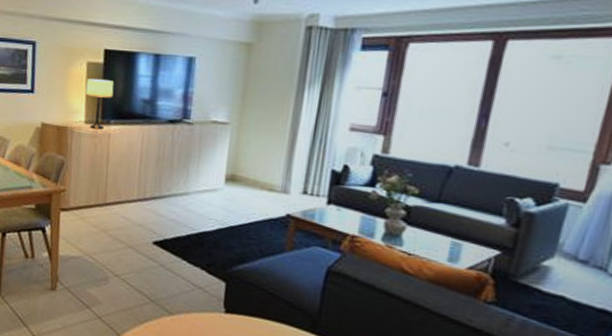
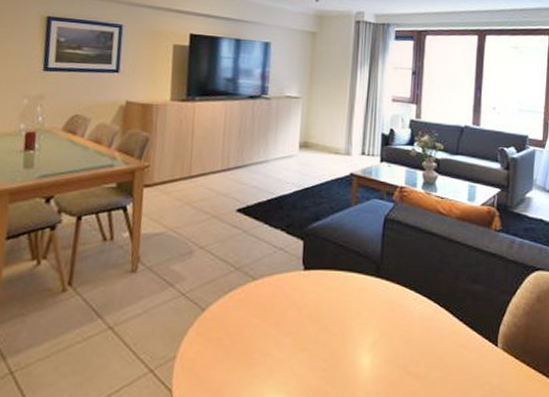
table lamp: present [86,78,114,130] -> none [171,59,199,107]

